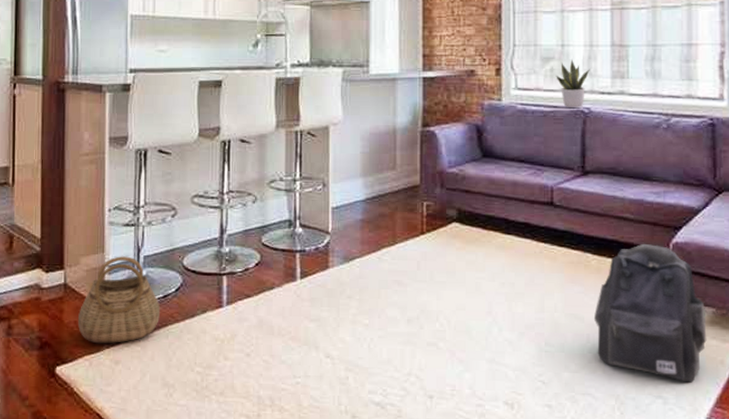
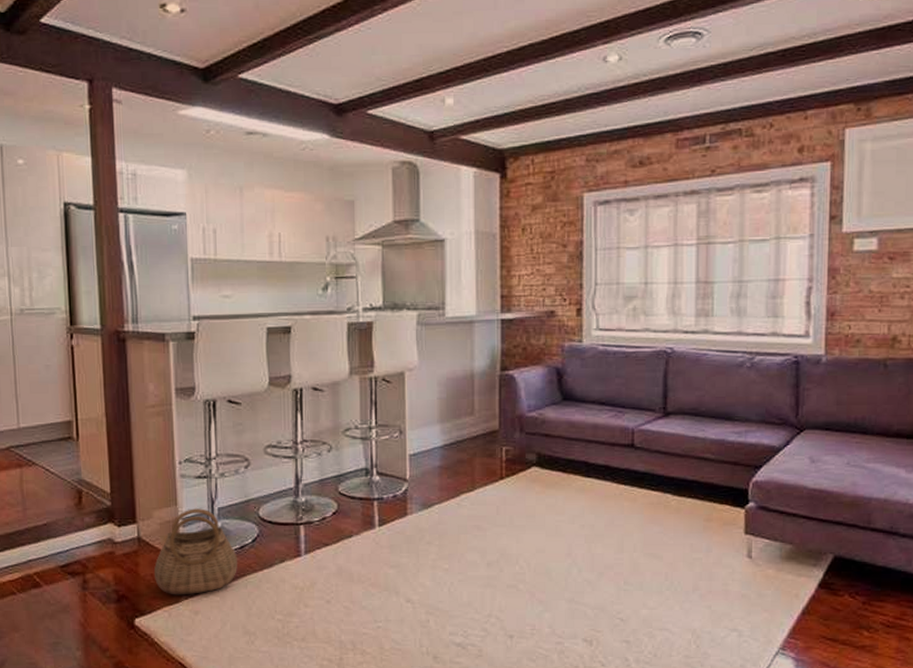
potted plant: present [556,59,590,109] -> none [638,297,674,349]
backpack: present [594,243,707,383] -> none [673,483,783,616]

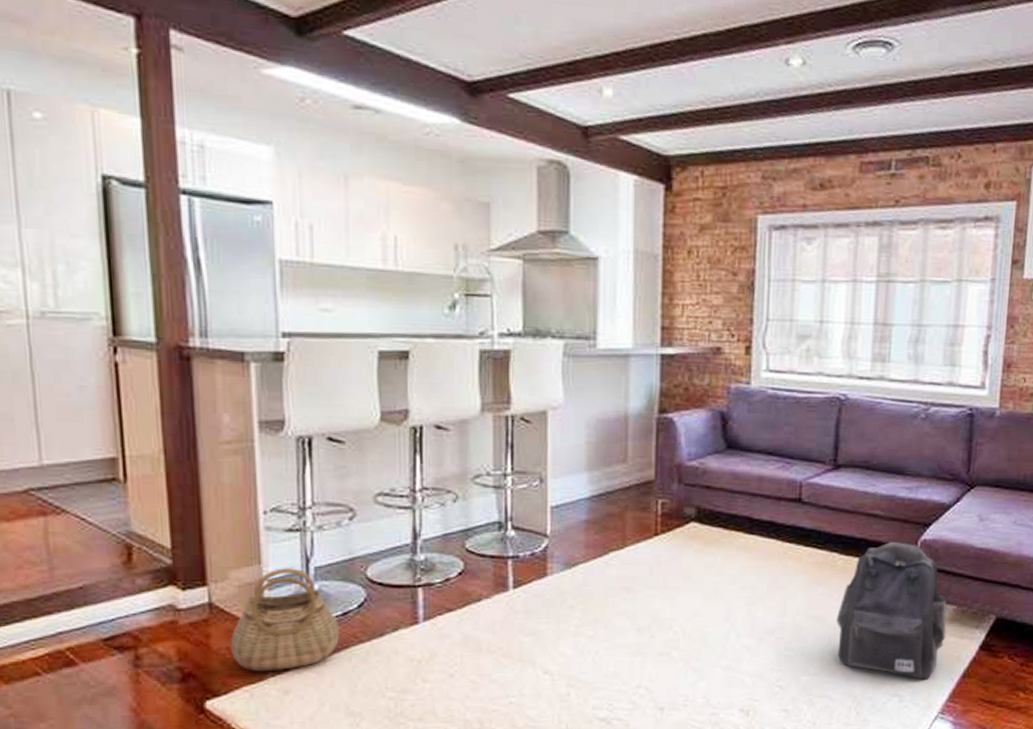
backpack: none [673,483,783,616] -> present [837,541,946,680]

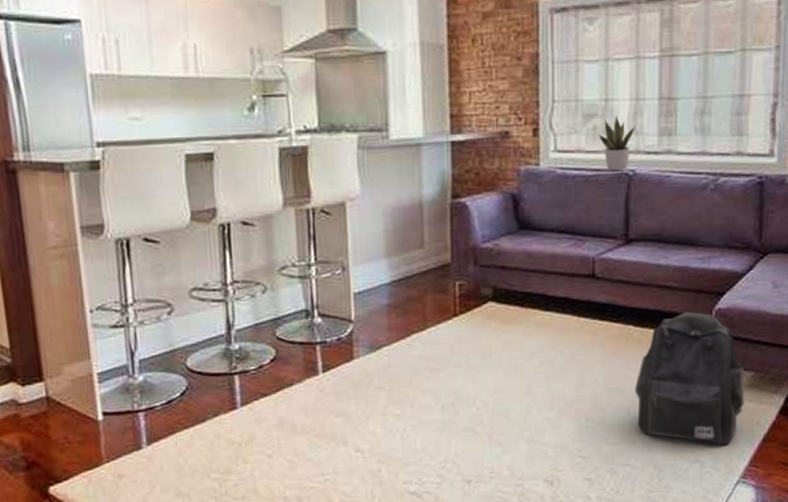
basket: present [231,568,340,672] -> none [68,361,166,459]
potted plant: none [812,338,849,395] -> present [598,115,636,171]

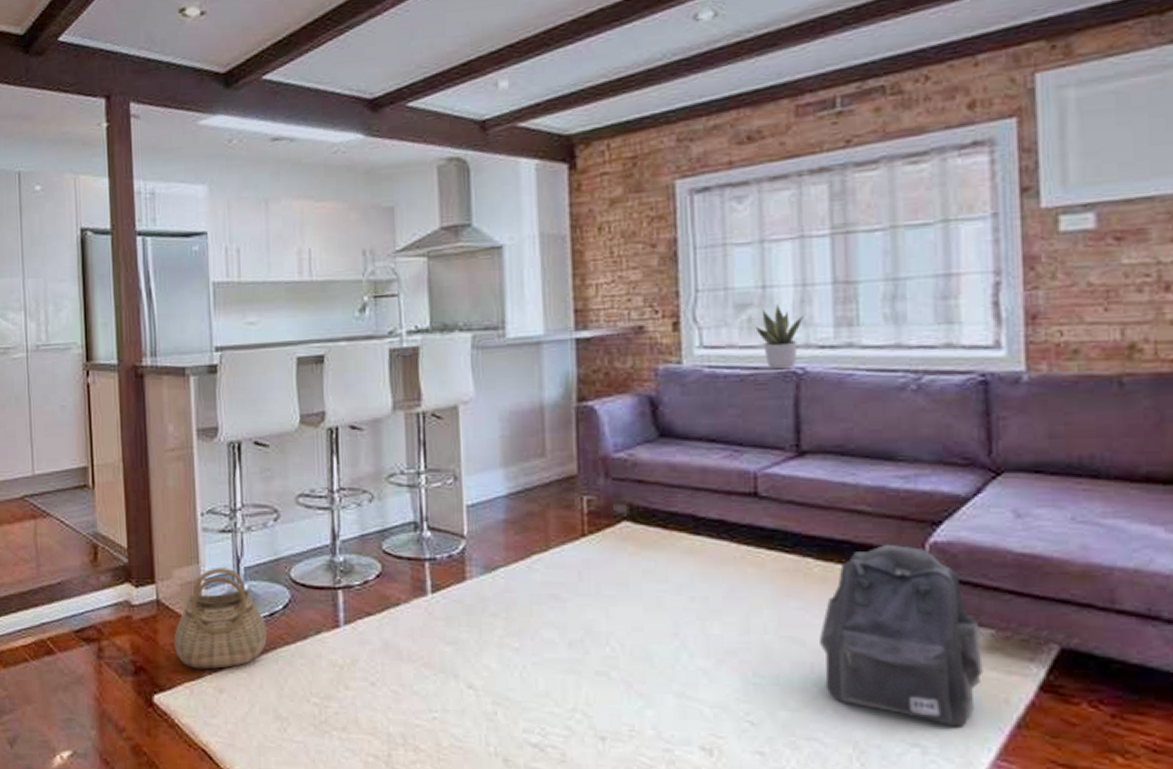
basket: none [68,361,166,459] -> present [175,568,268,670]

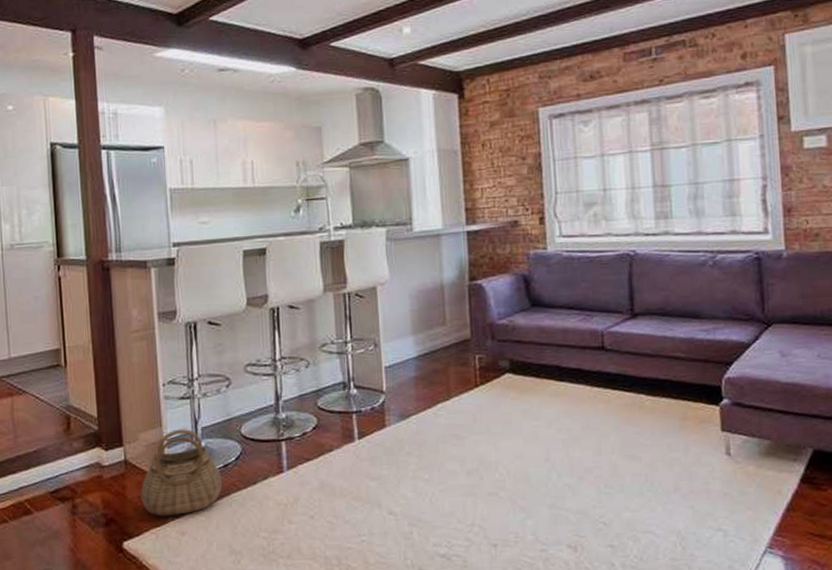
potted plant: present [755,304,803,370] -> none [599,203,633,252]
backpack: present [820,544,983,727] -> none [651,380,763,514]

